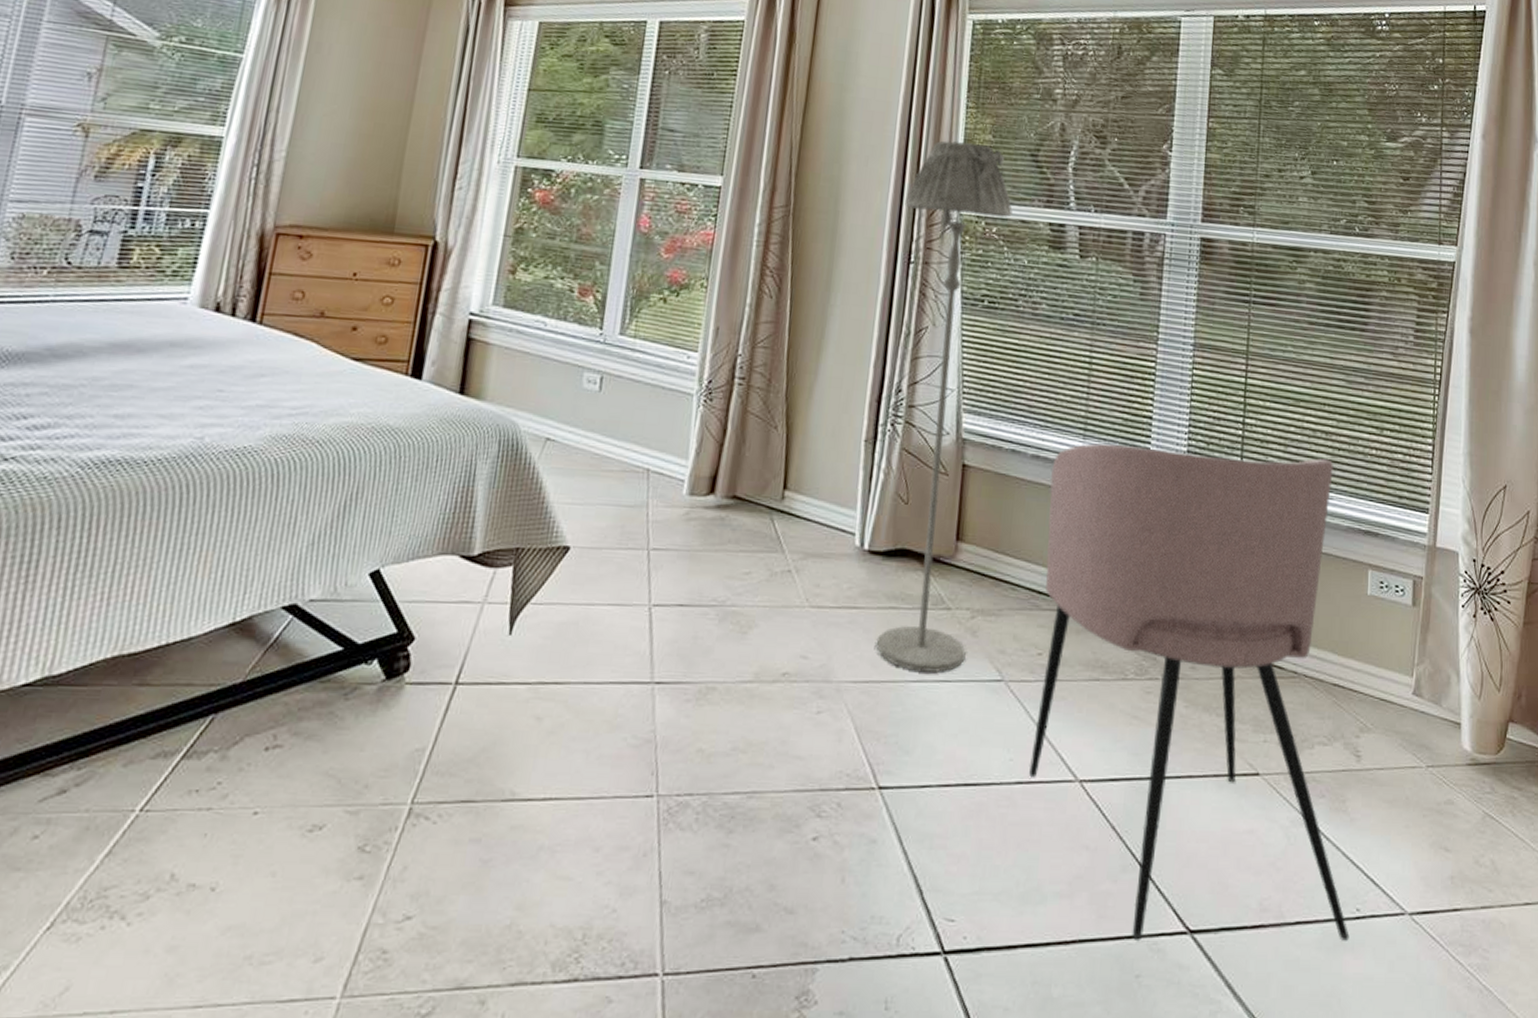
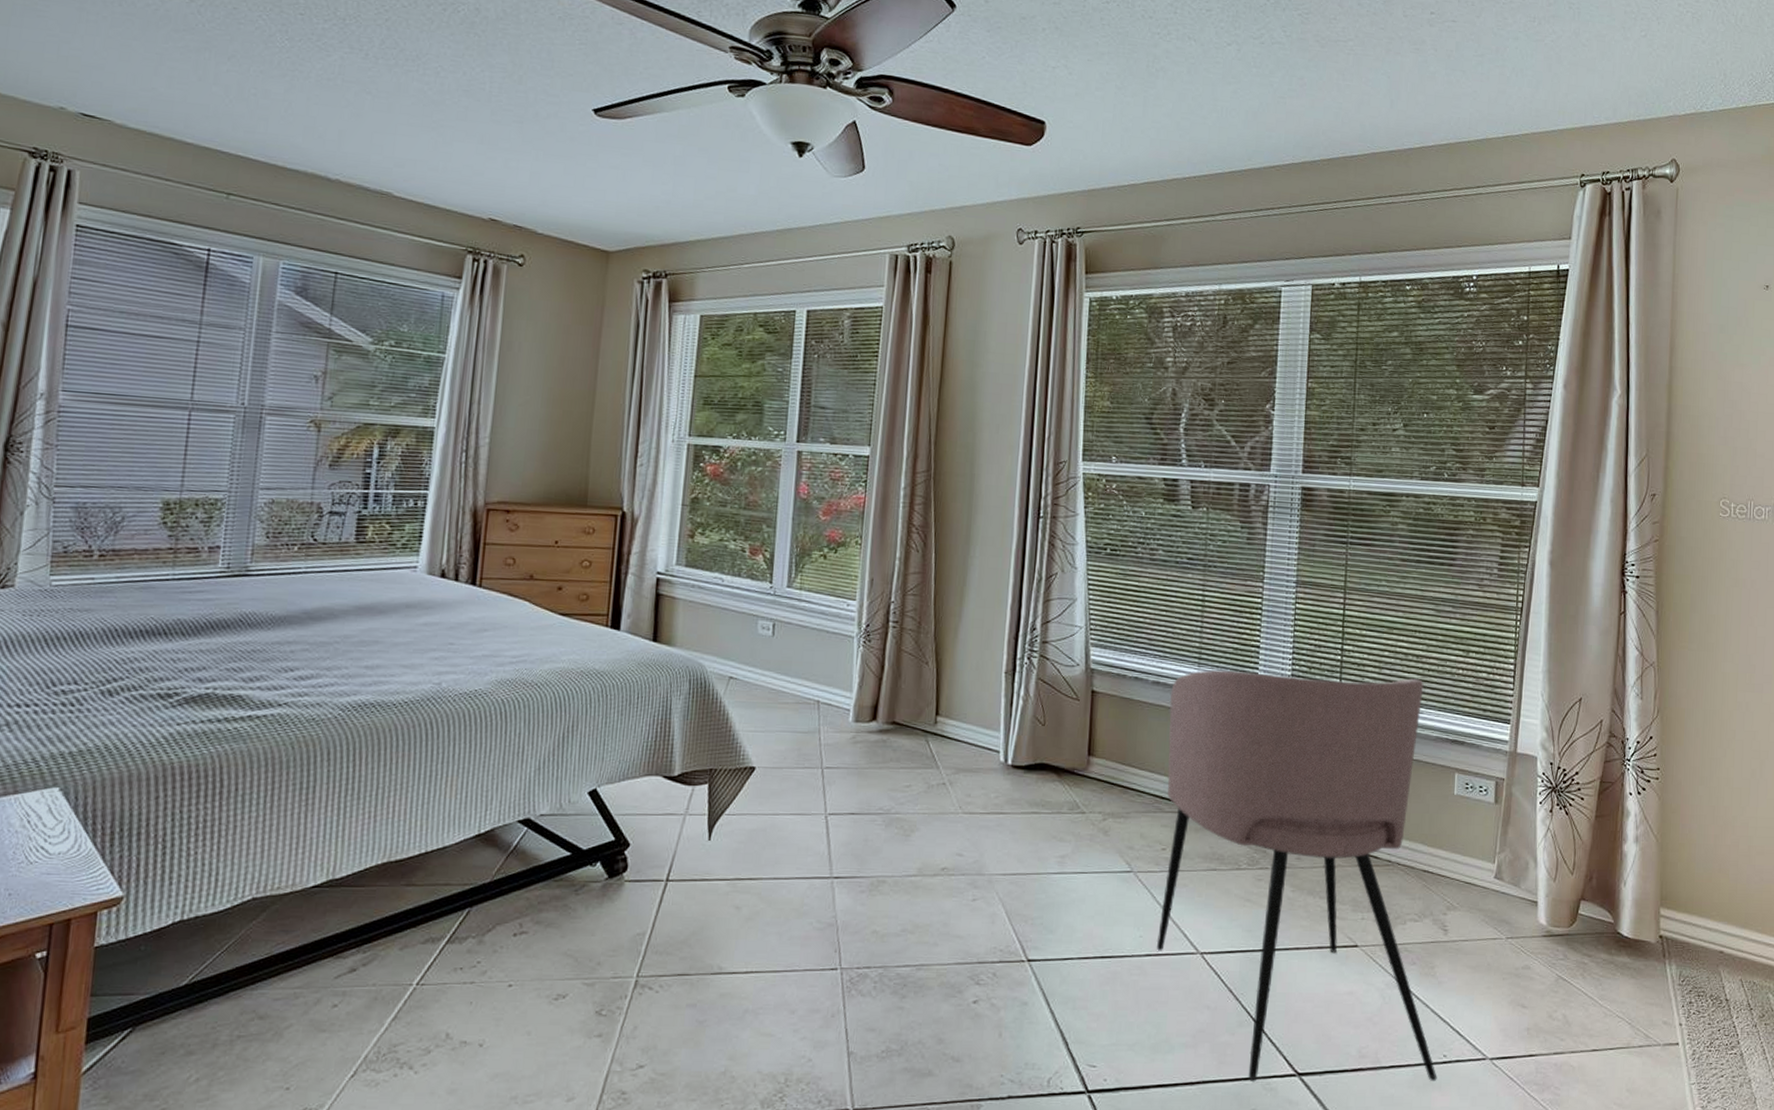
floor lamp: present [876,140,1013,673] -> none [1021,408,1130,866]

